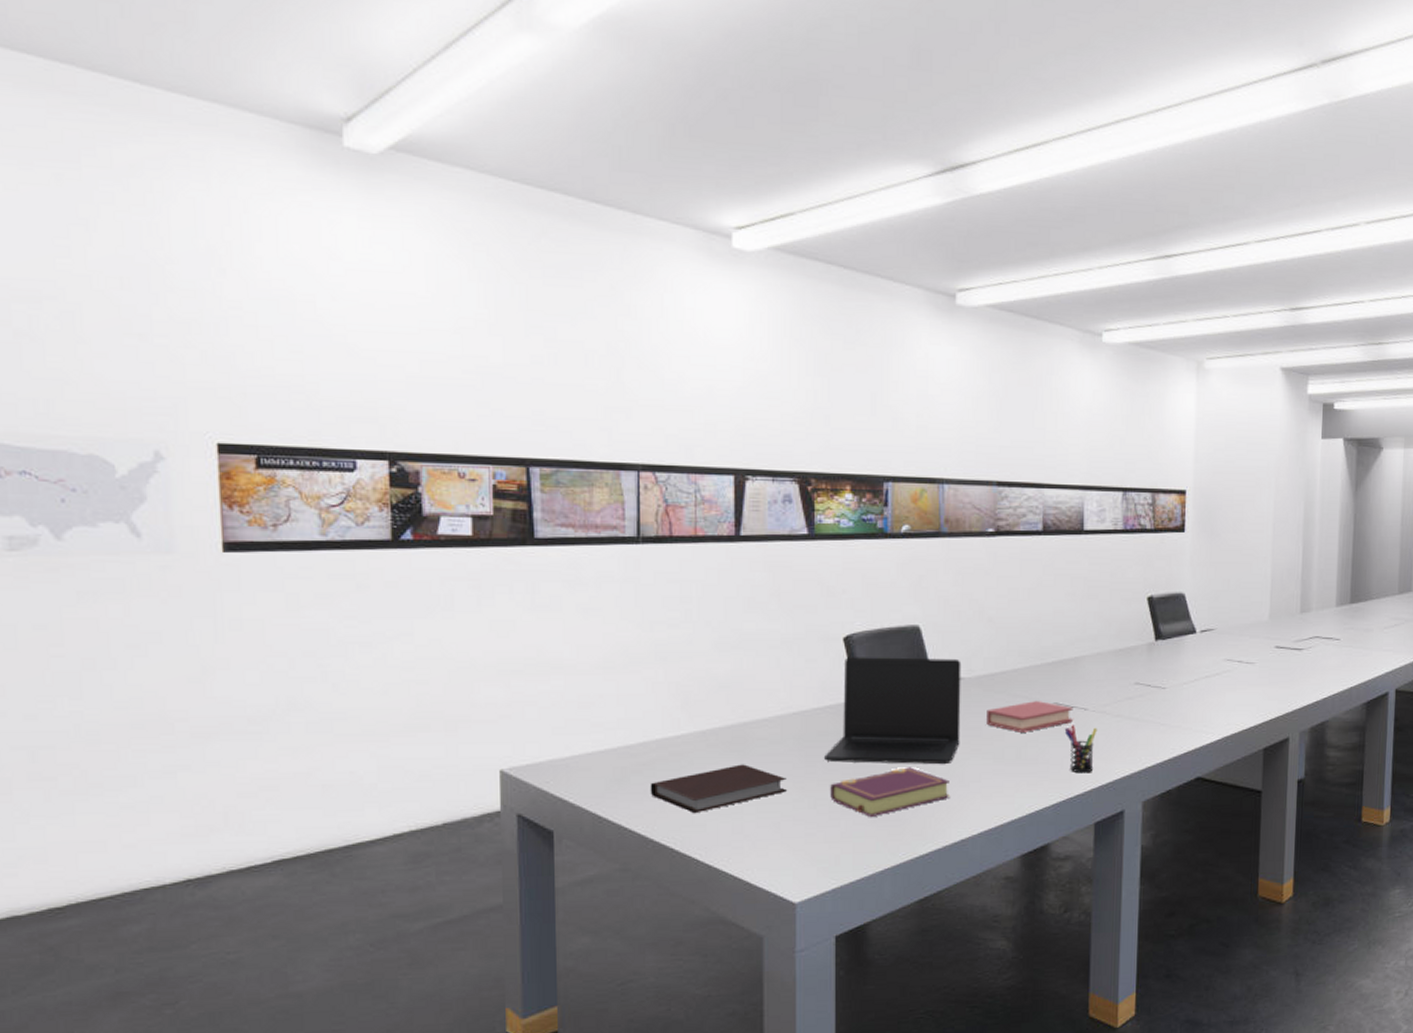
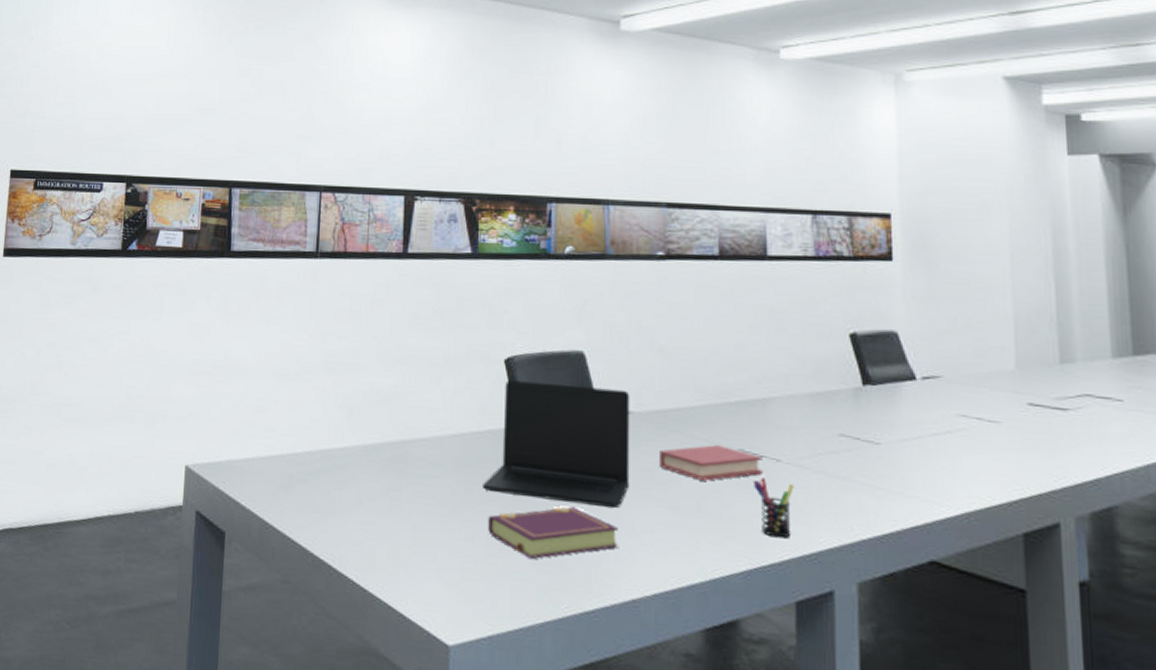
notebook: present [650,764,787,814] -> none [313,484,444,532]

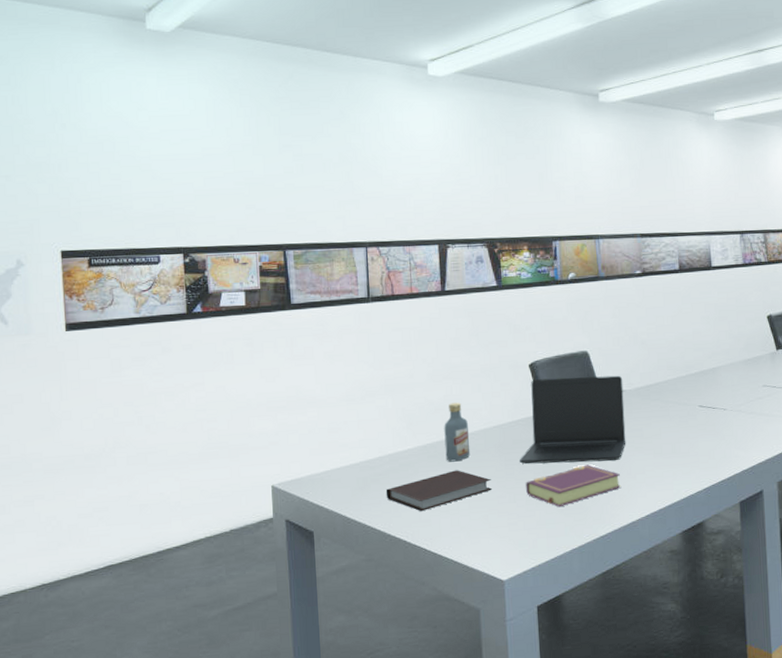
notebook: none [313,484,444,532] -> present [385,470,492,512]
vodka: none [389,395,422,473] -> present [444,402,471,462]
book: present [660,445,763,481] -> none [645,405,715,432]
pen holder: present [752,477,794,539] -> none [709,422,736,462]

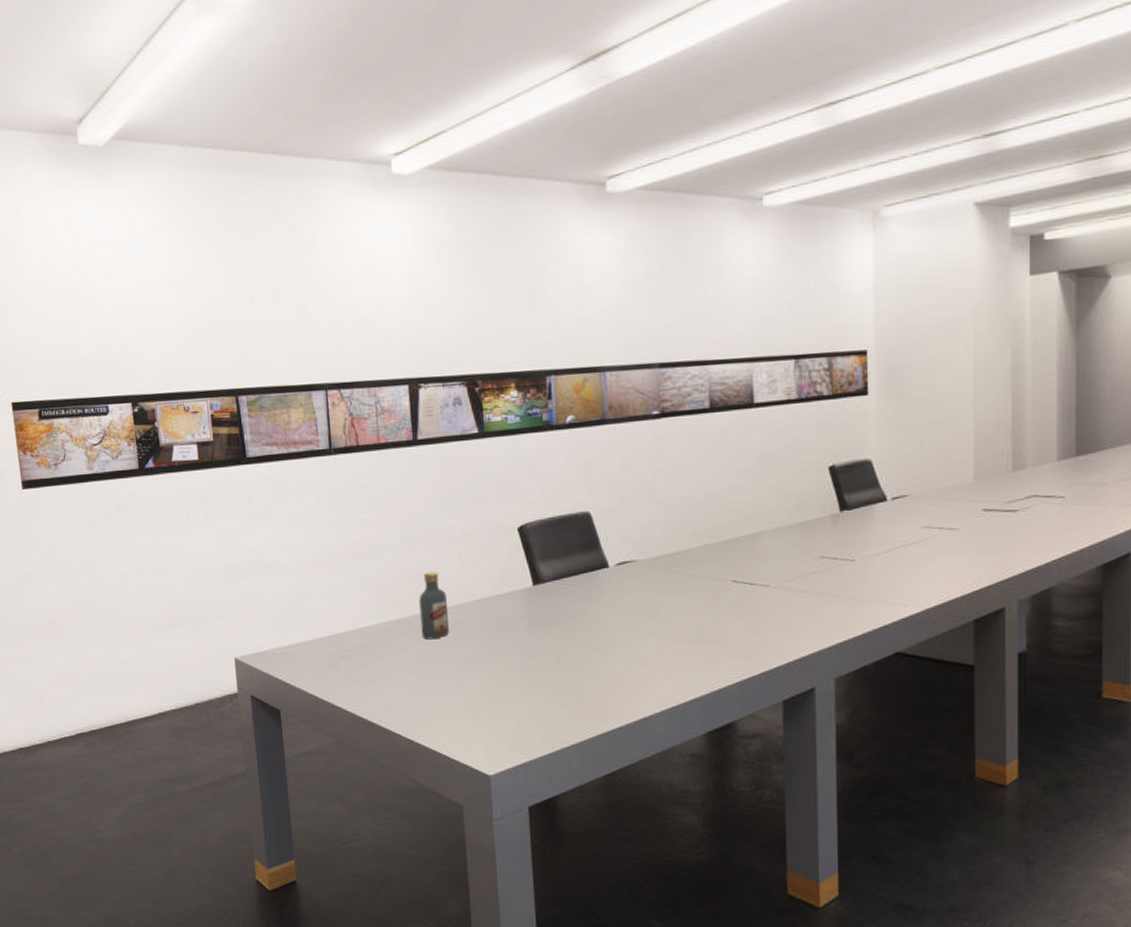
notebook: present [385,470,492,512] -> none [355,649,475,694]
laptop: present [520,375,626,464] -> none [507,541,638,646]
book: present [526,464,621,507] -> none [515,648,630,696]

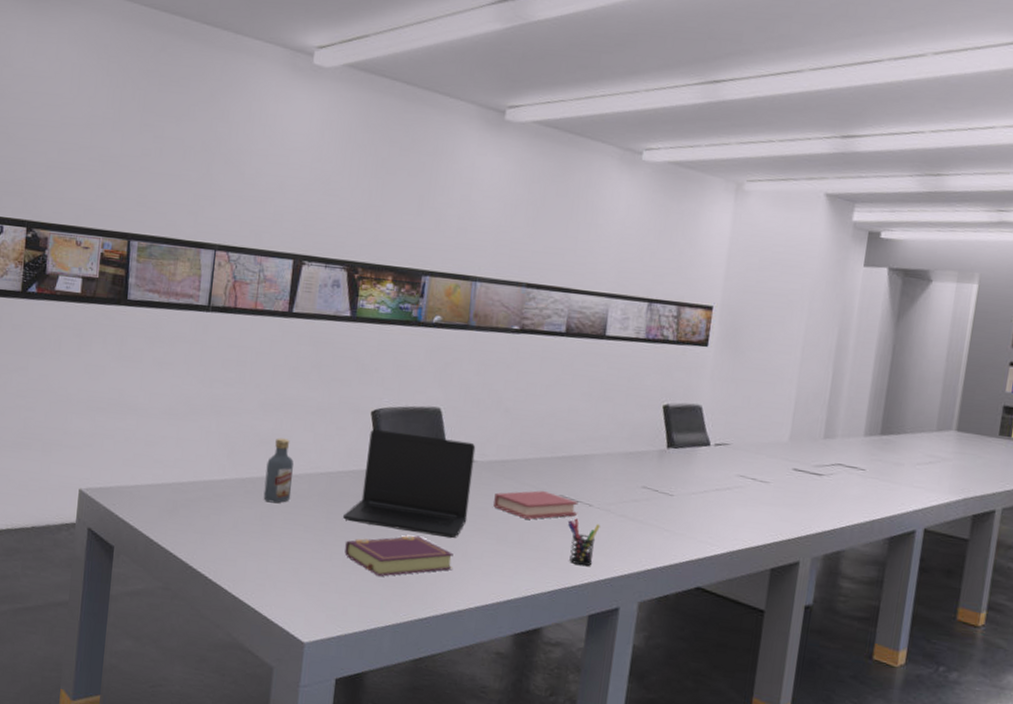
laptop: none [507,541,638,646] -> present [343,429,476,539]
book: none [515,648,630,696] -> present [345,535,454,577]
book: none [662,579,753,612] -> present [493,490,578,520]
pen holder: none [744,602,781,651] -> present [567,518,600,567]

